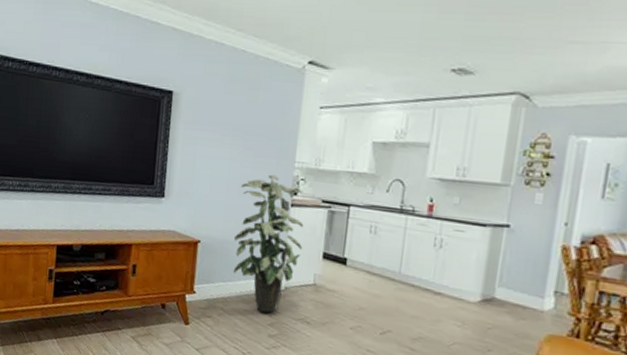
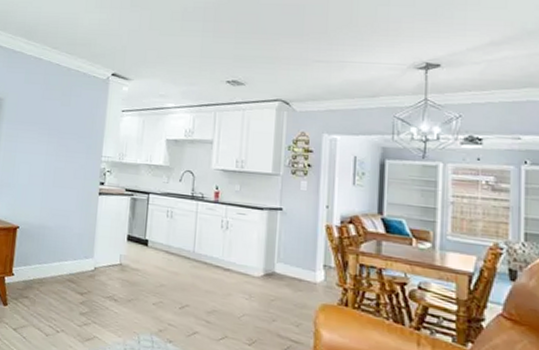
indoor plant: present [233,174,304,313] -> none [48,167,110,292]

